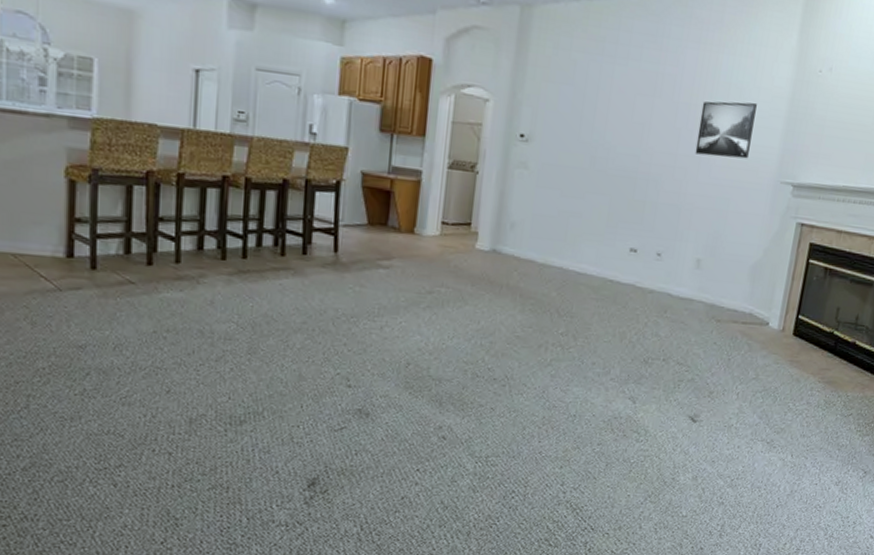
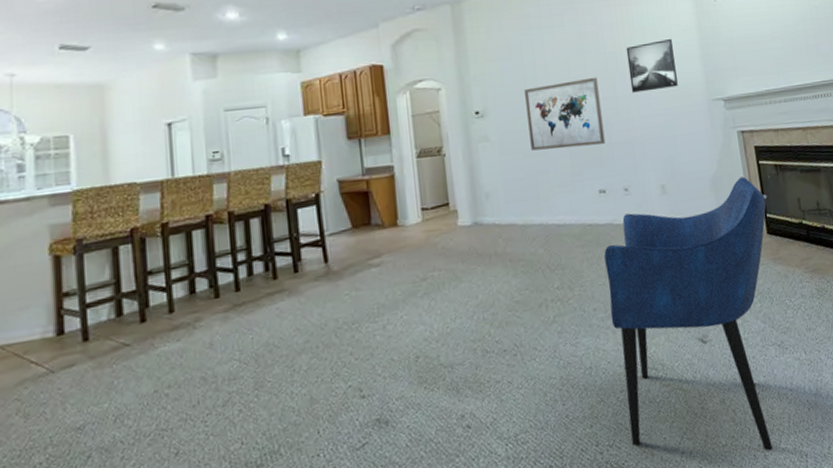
wall art: none [570,121,662,203] -> present [524,77,606,151]
armchair: none [596,271,806,532] -> present [604,176,773,451]

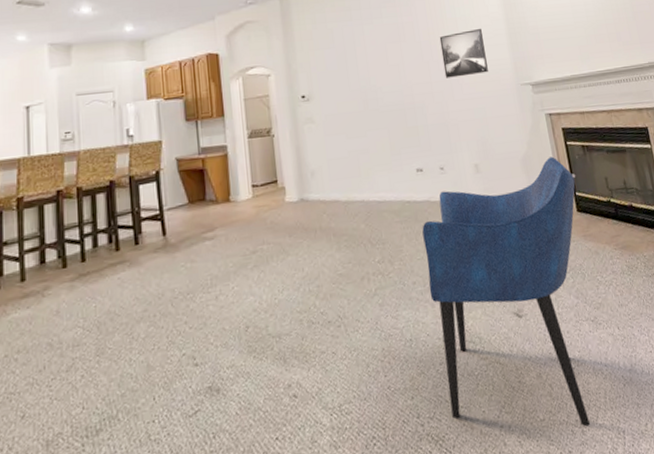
wall art: present [524,77,606,151] -> none [346,64,422,132]

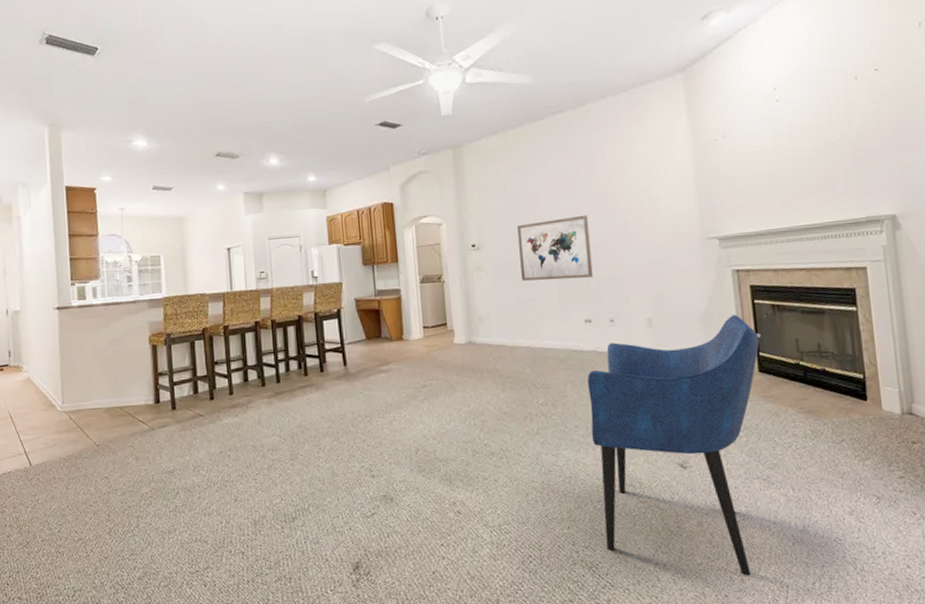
wall art: none [346,64,422,132] -> present [517,215,593,281]
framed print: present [439,28,488,78] -> none [617,177,670,230]

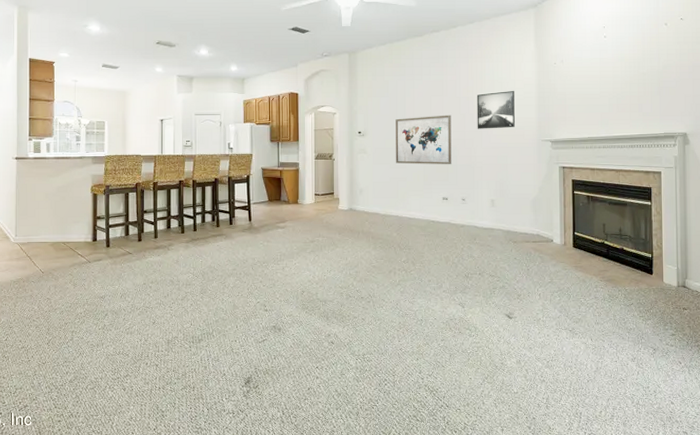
armchair: present [587,314,761,576] -> none [441,201,577,404]
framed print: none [617,177,670,230] -> present [476,90,515,129]

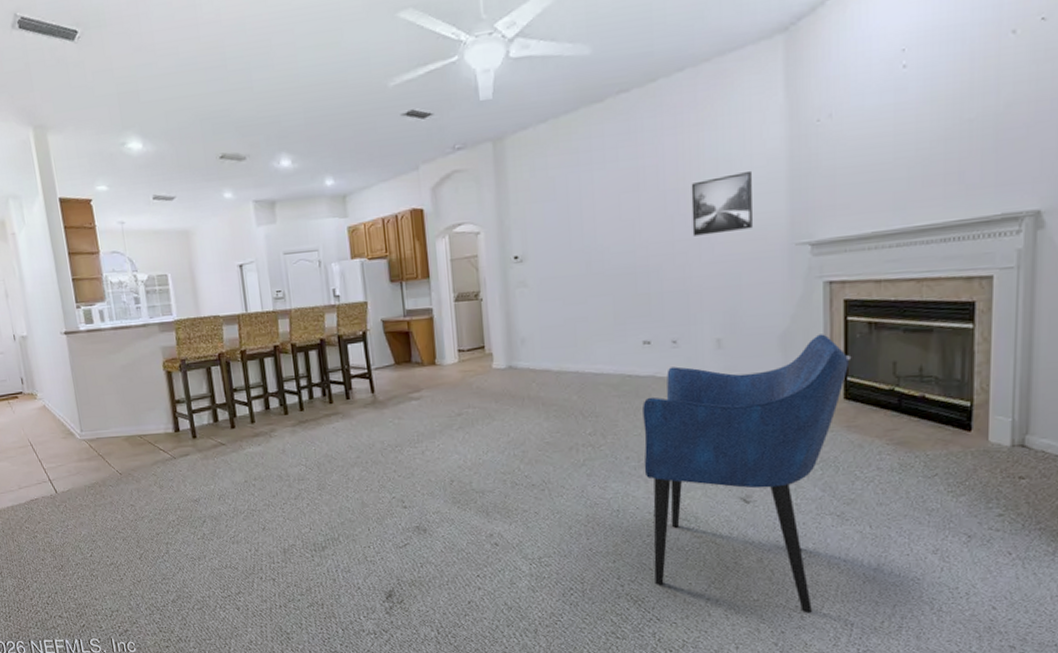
wall art: present [396,115,452,165] -> none [568,218,655,298]
armchair: none [441,201,577,404] -> present [643,334,852,614]

